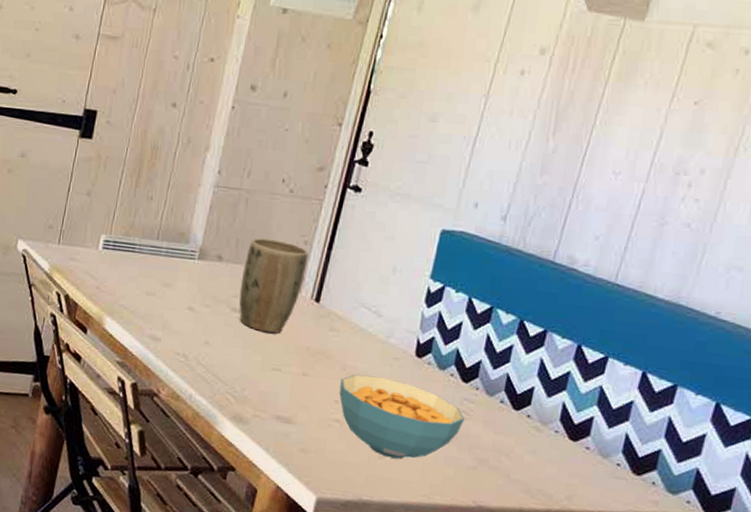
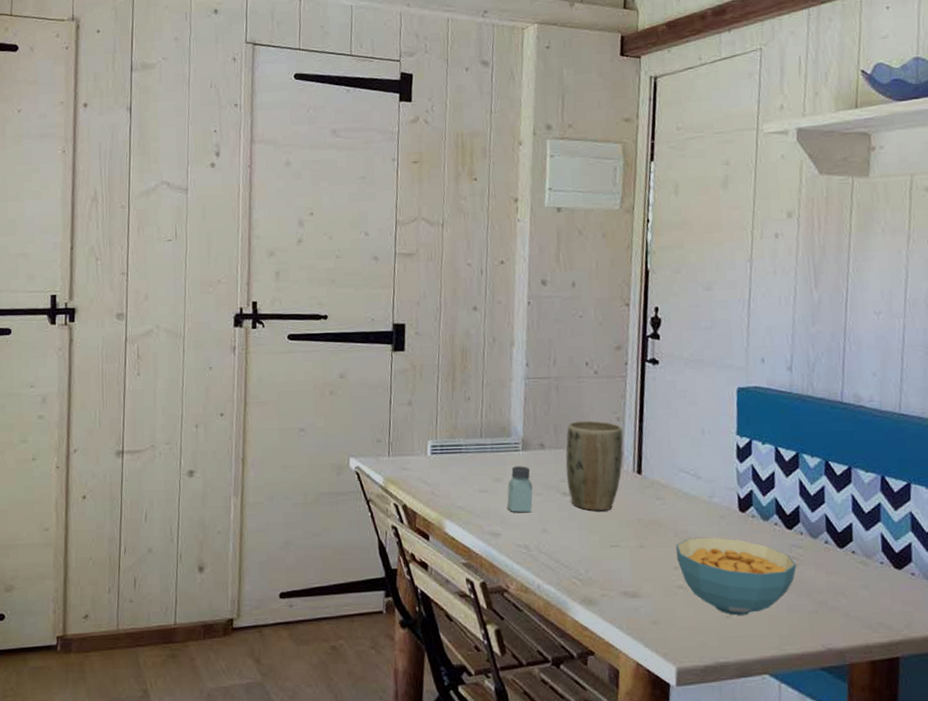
saltshaker: none [173,274,203,323] -> present [507,466,533,513]

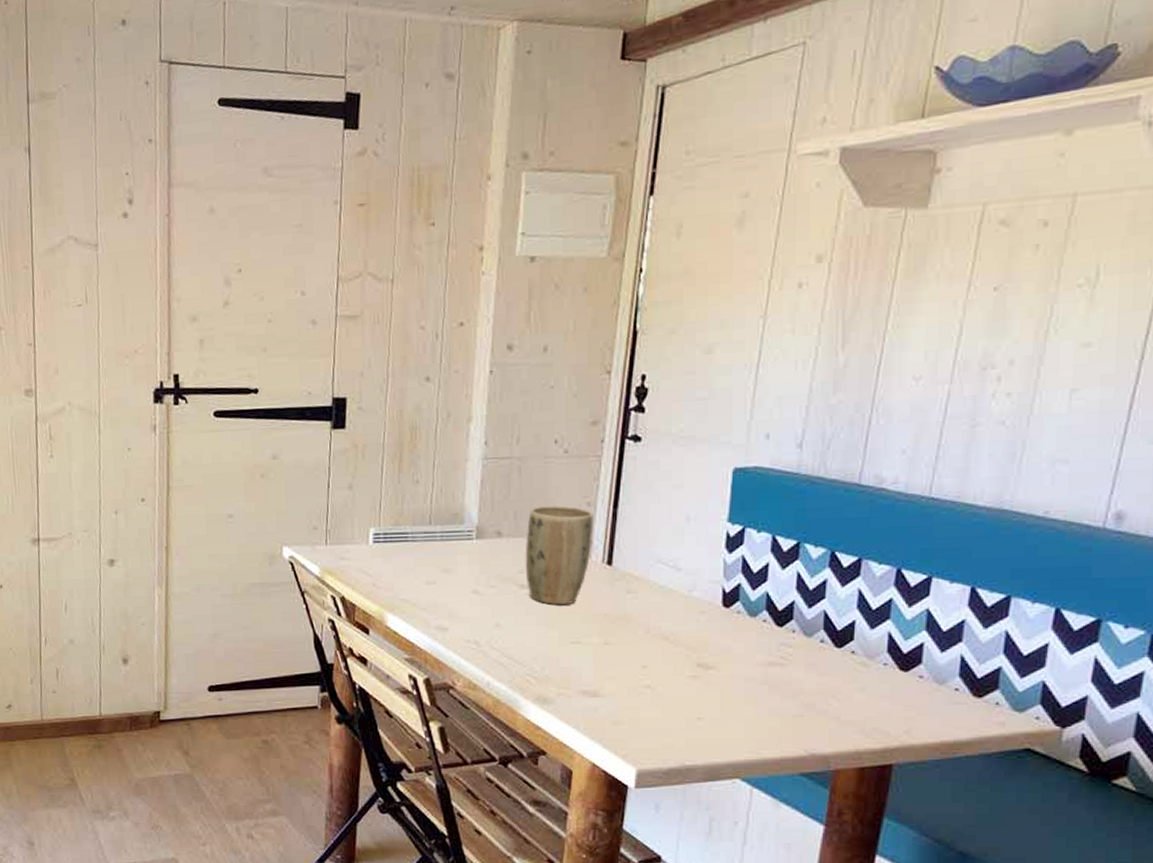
saltshaker: present [507,466,533,513] -> none [457,556,487,607]
cereal bowl: present [676,537,796,616] -> none [646,634,783,717]

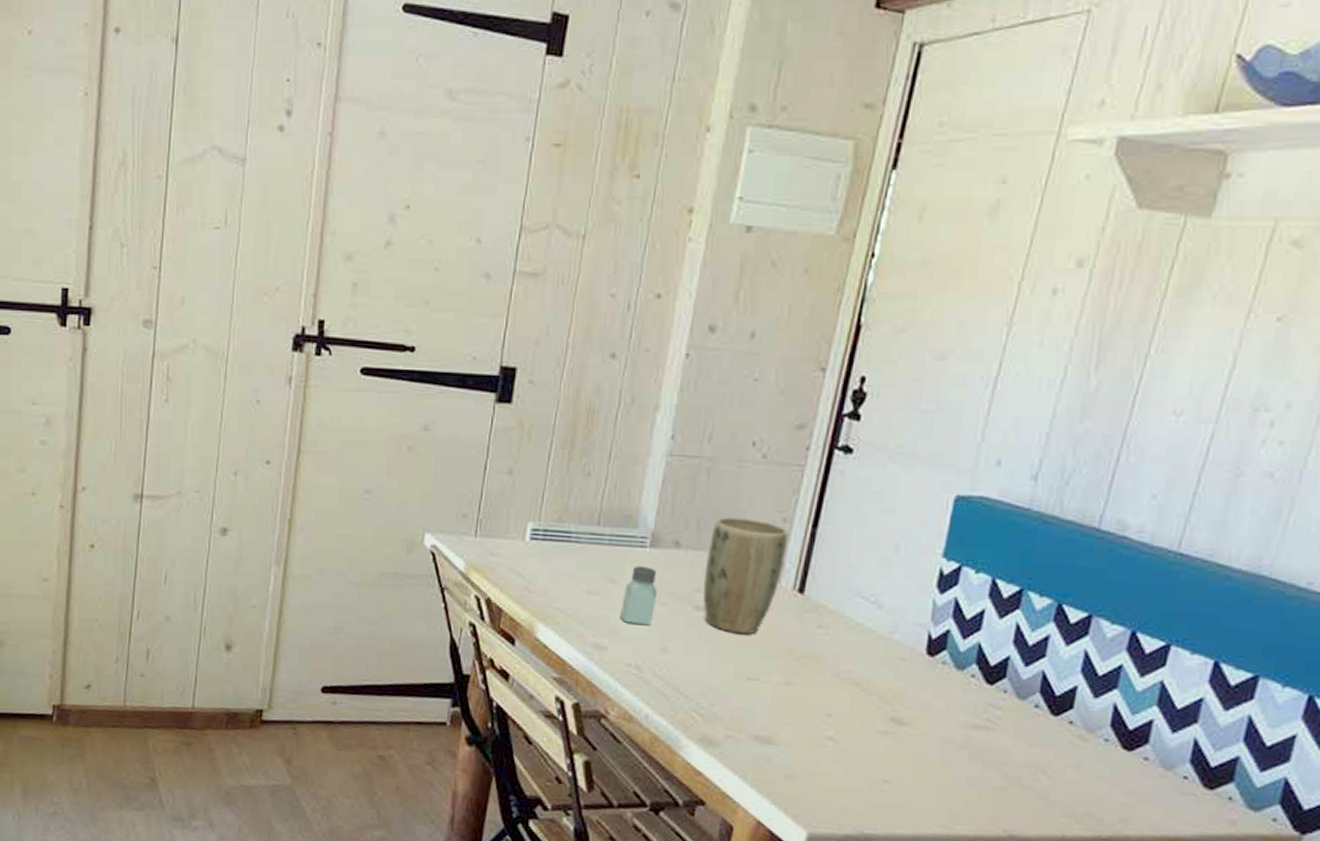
saltshaker: none [457,556,487,607] -> present [621,566,658,626]

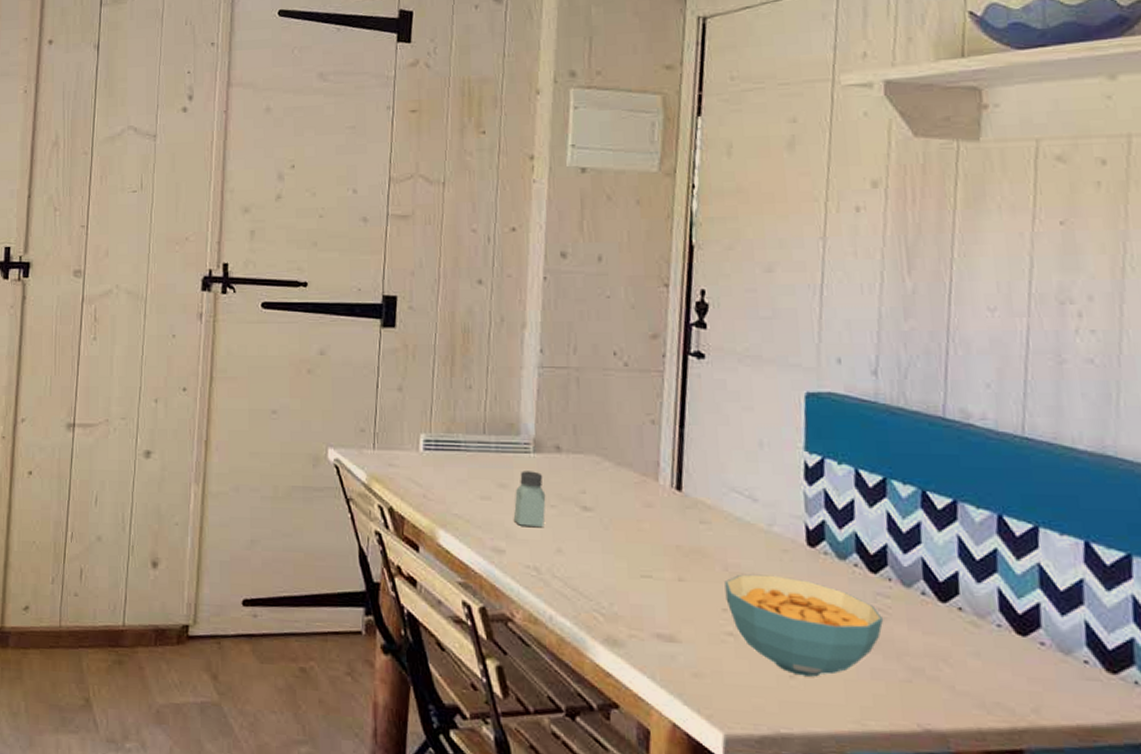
plant pot: present [703,516,789,634] -> none [587,420,660,533]
cereal bowl: none [831,680,989,782] -> present [724,574,883,677]

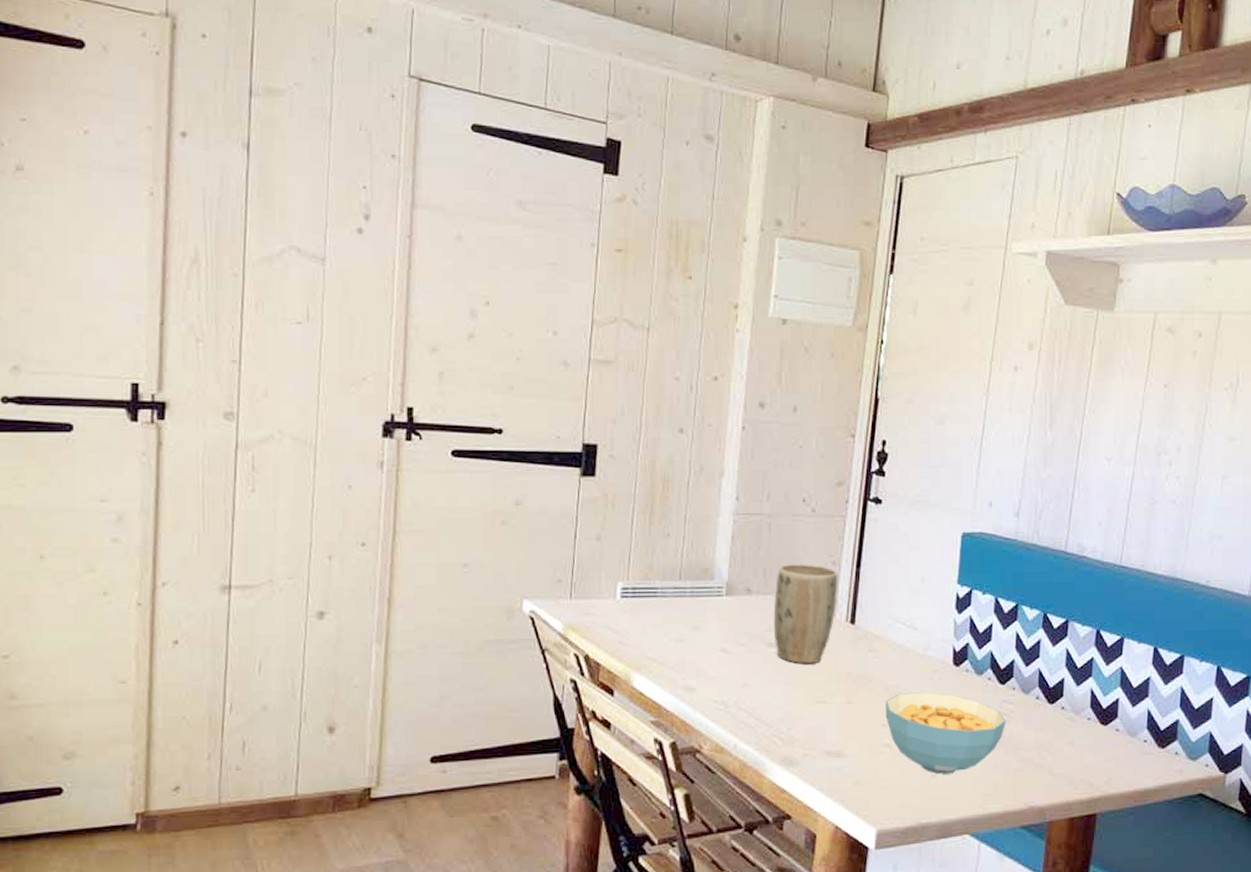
saltshaker: present [514,471,546,528] -> none [706,613,736,666]
plant pot: none [587,420,660,533] -> present [773,563,838,664]

